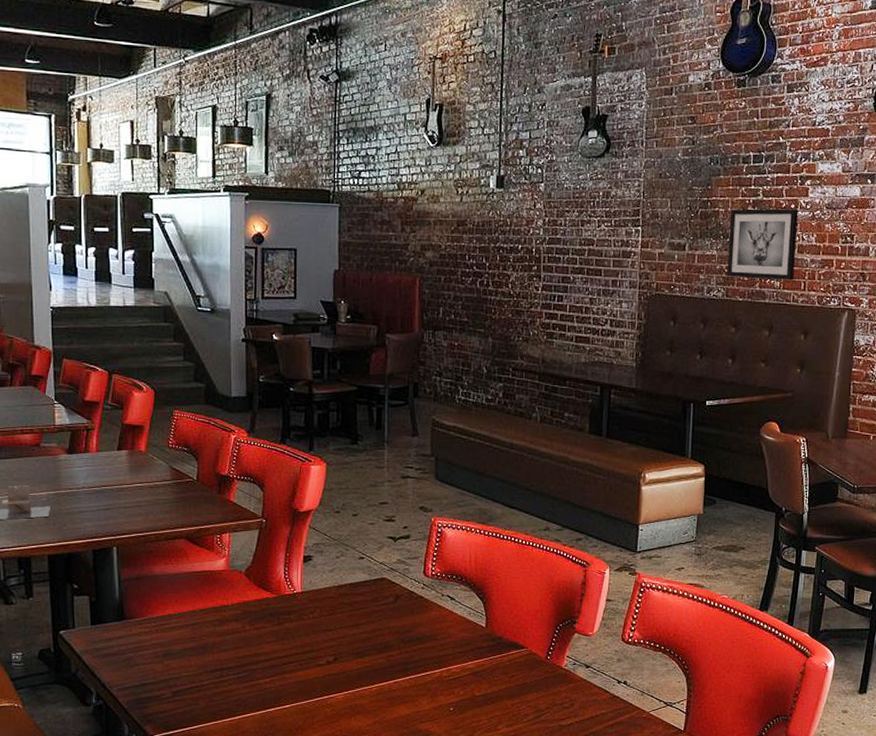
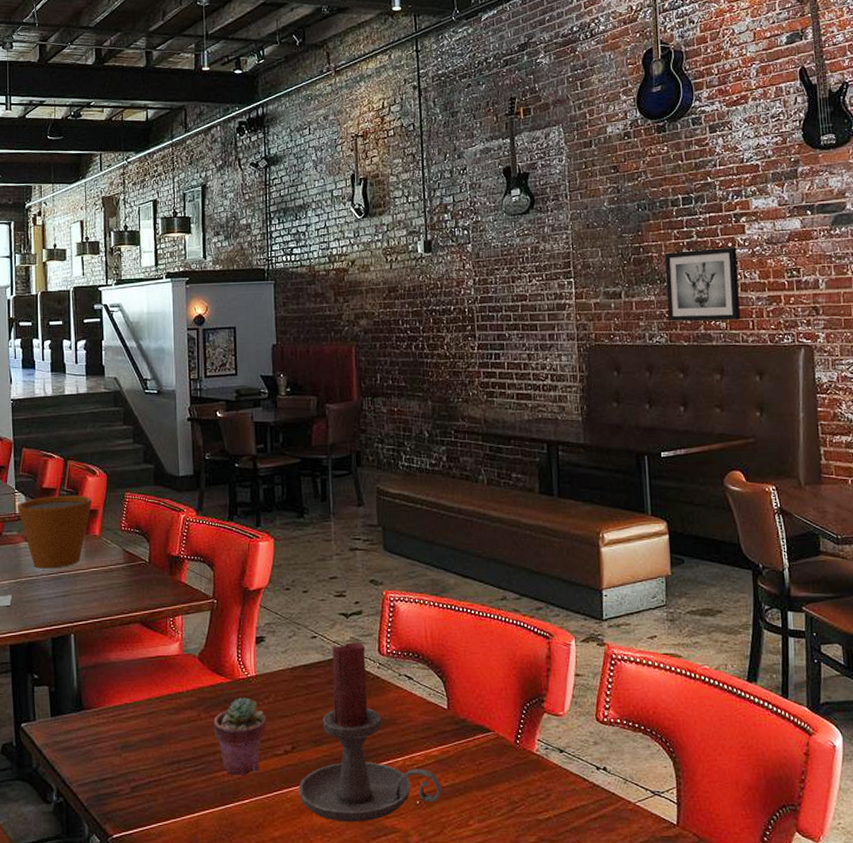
flower pot: none [57,409,138,482] -> present [18,495,92,569]
potted succulent: none [258,612,311,683] -> present [214,697,267,775]
candle holder: none [339,564,475,726] -> present [299,642,442,823]

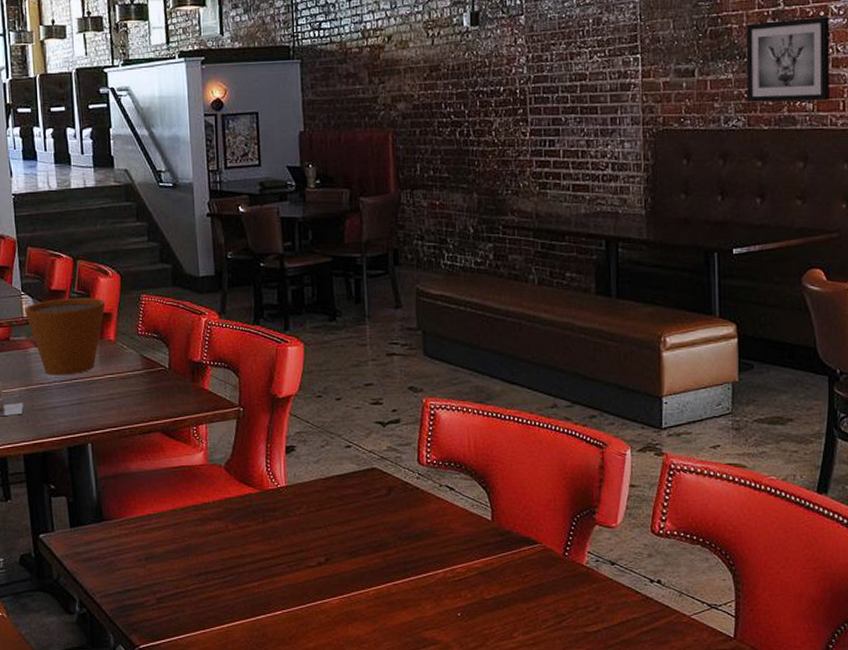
potted succulent: present [214,697,267,775] -> none [242,508,299,587]
candle holder: present [299,642,442,823] -> none [333,452,485,634]

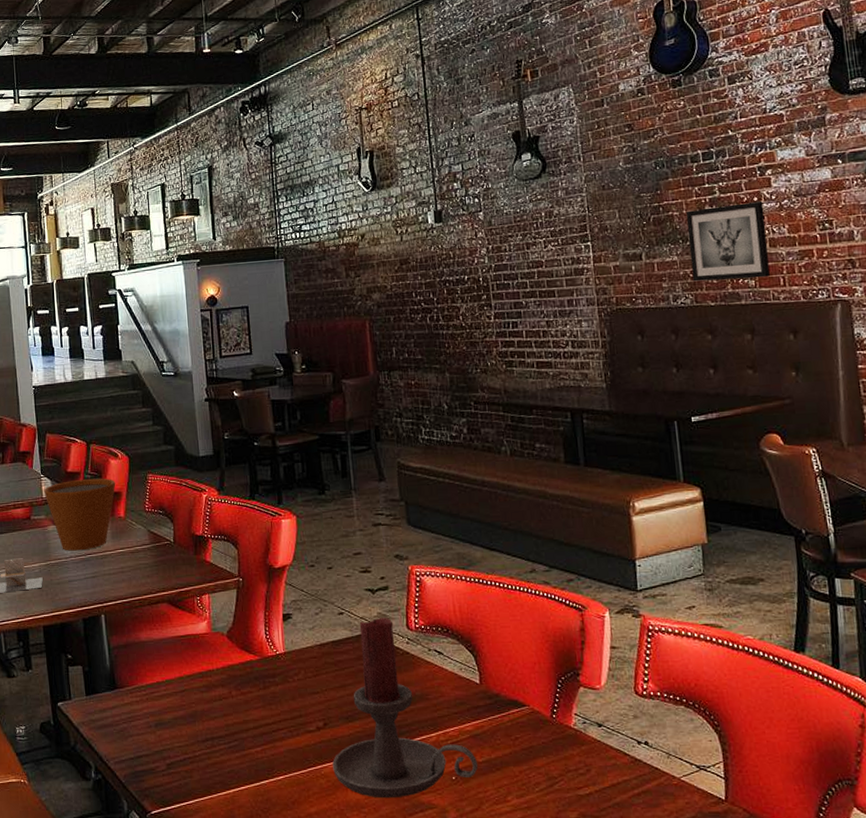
candle holder: none [333,452,485,634] -> present [332,618,478,799]

